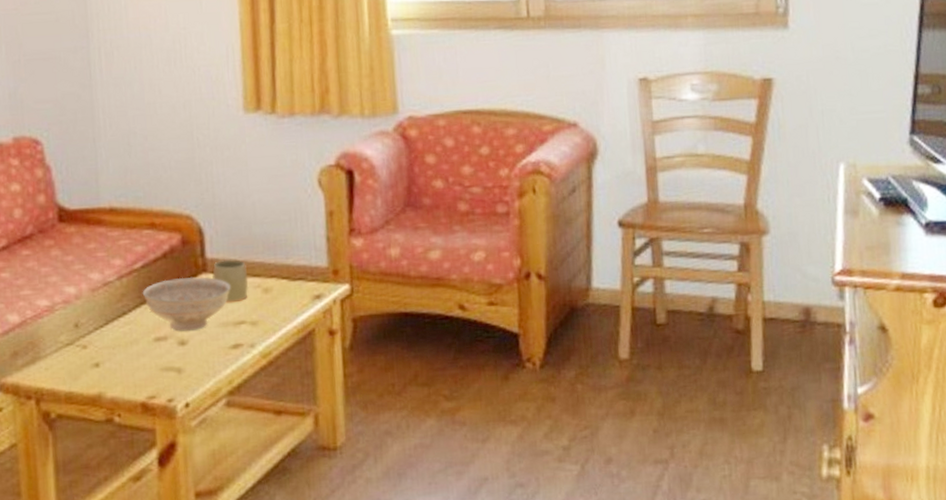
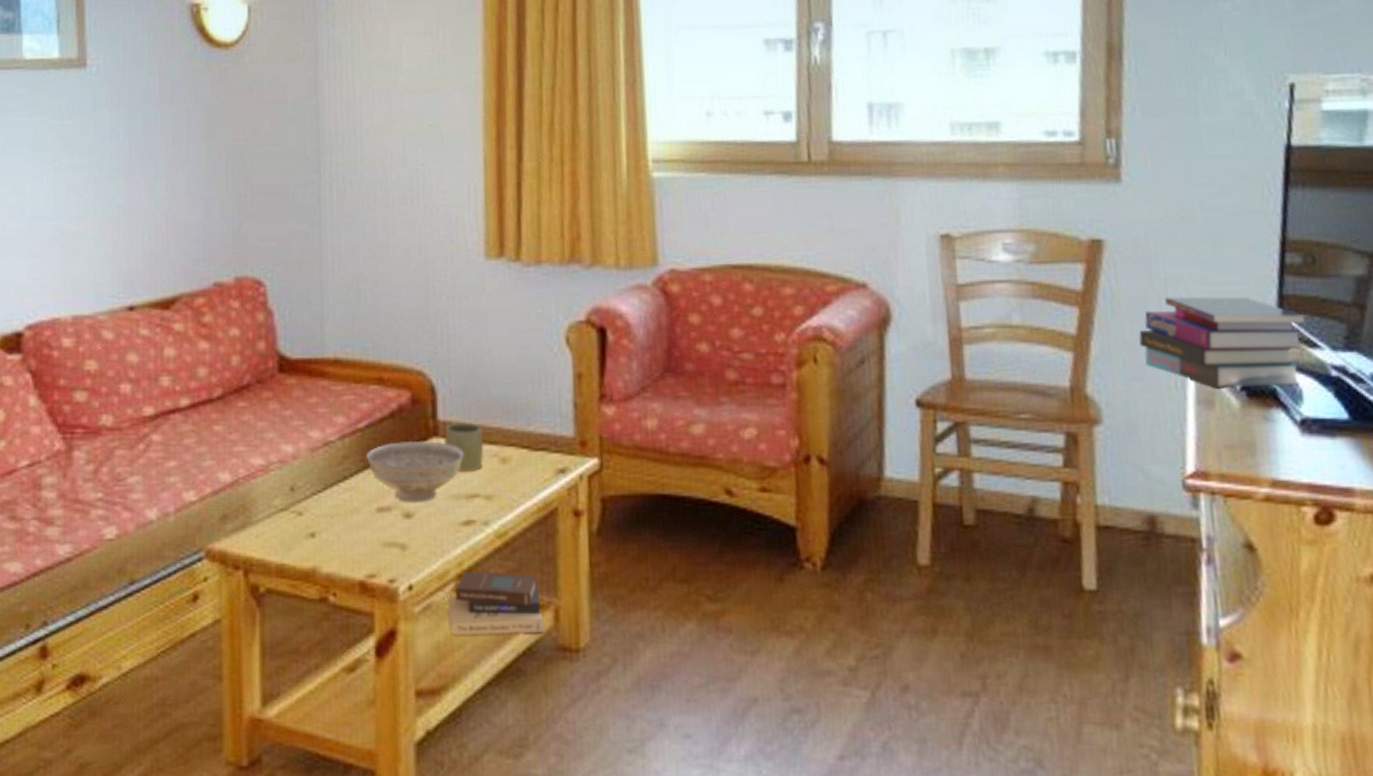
books: none [219,387,306,444] -> present [446,571,544,636]
books: none [800,122,932,200] -> present [1139,296,1305,389]

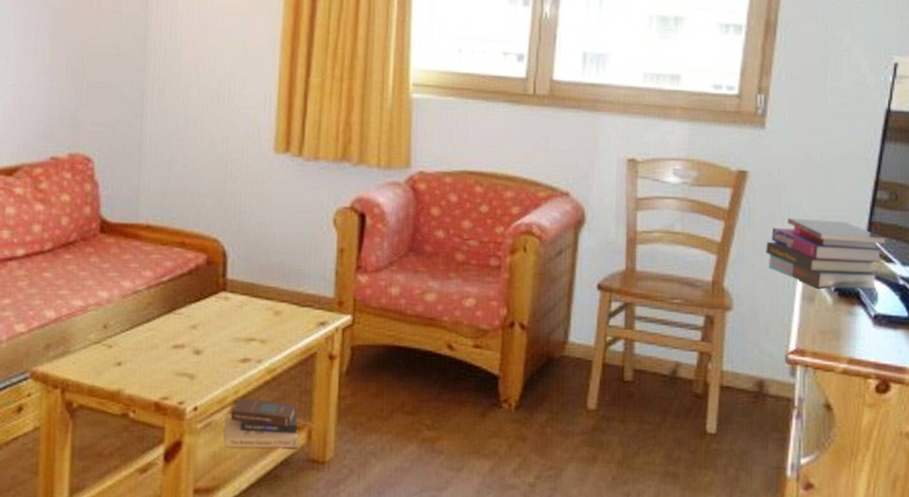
decorative bowl: present [366,440,464,502] -> none [166,293,246,342]
mug: present [444,422,484,473] -> none [231,281,262,321]

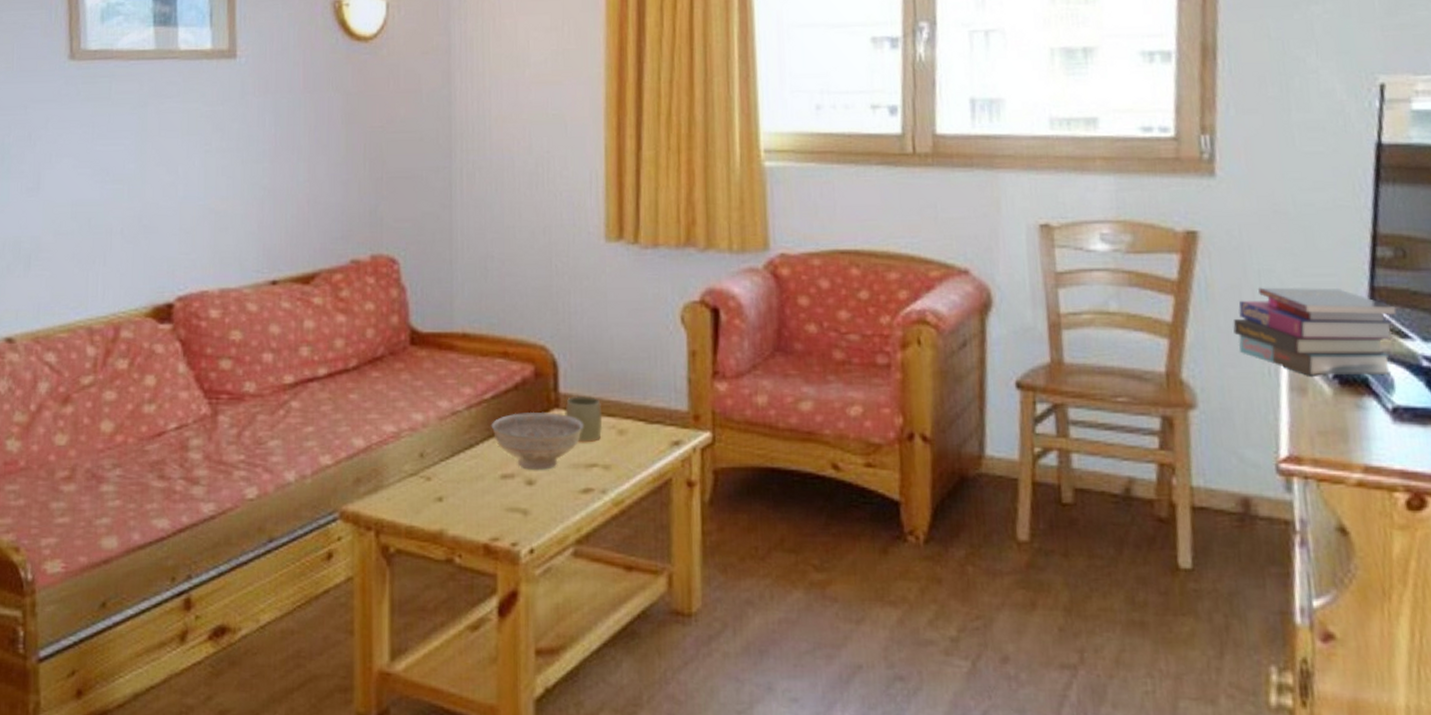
decorative bowl: none [166,293,246,342] -> present [491,411,583,470]
books: present [223,398,299,449] -> none [566,536,658,599]
mug: none [231,281,262,321] -> present [565,395,603,443]

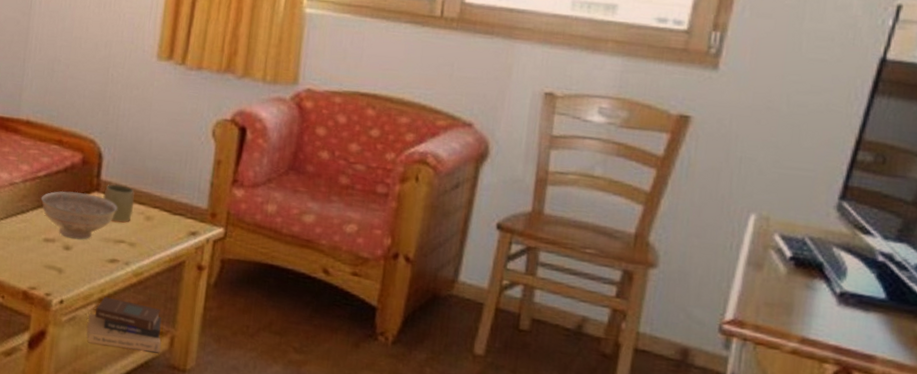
books: none [566,536,658,599] -> present [87,296,162,353]
books: present [1233,287,1397,376] -> none [705,172,865,264]

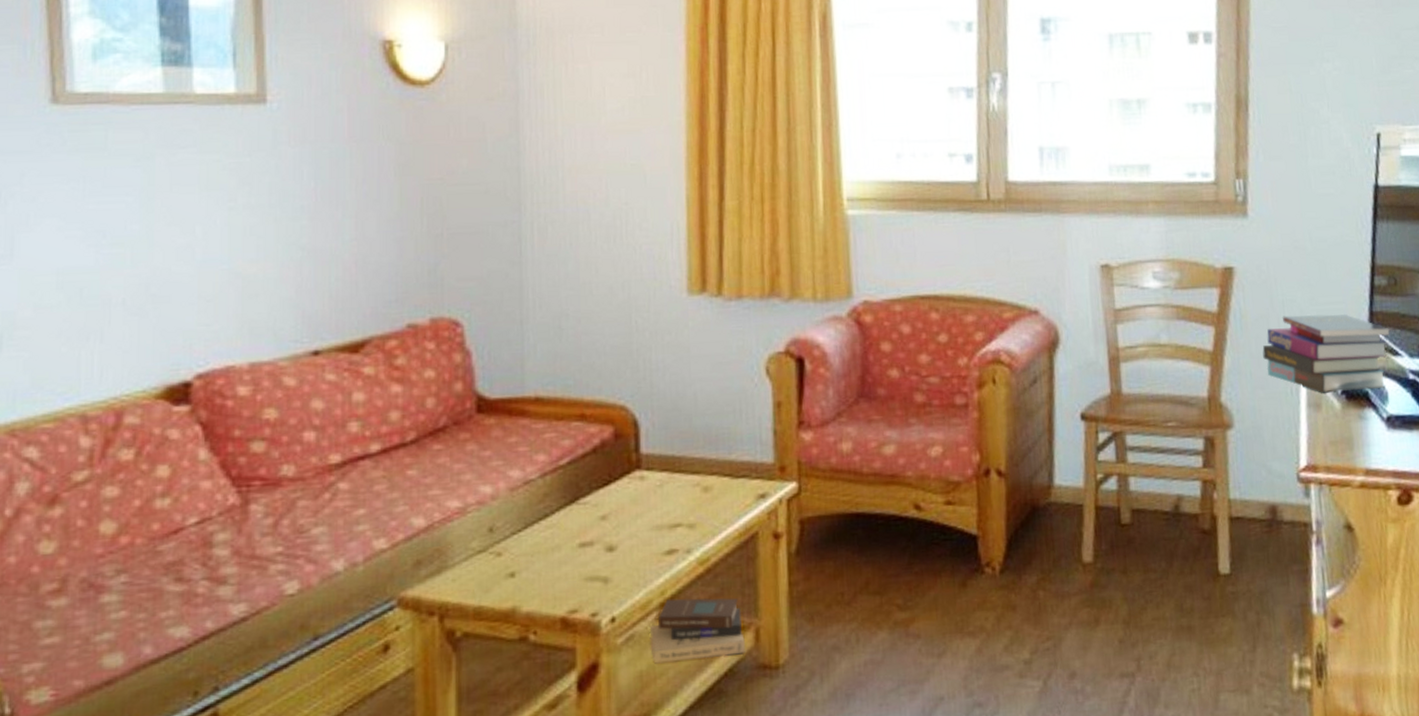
decorative bowl: present [41,191,118,239] -> none [567,474,667,536]
mug: present [103,184,135,223] -> none [647,454,687,503]
books: none [705,172,865,264] -> present [1262,313,1390,393]

